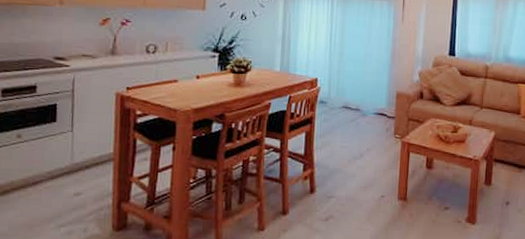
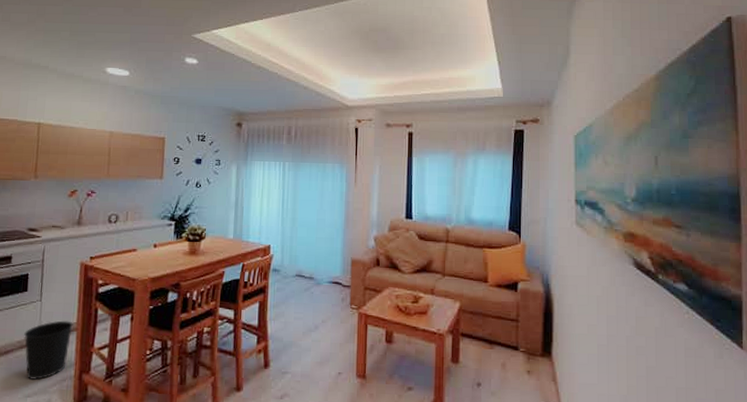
wastebasket: none [54,151,110,210] -> present [24,320,73,380]

